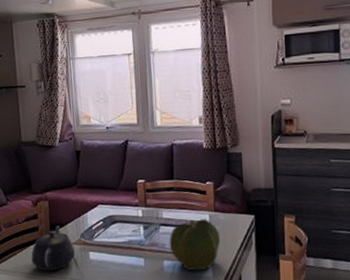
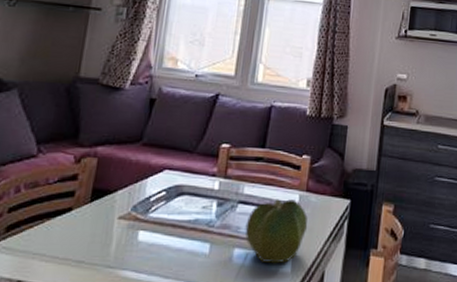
teapot: present [31,225,76,272] -> none [53,191,121,254]

